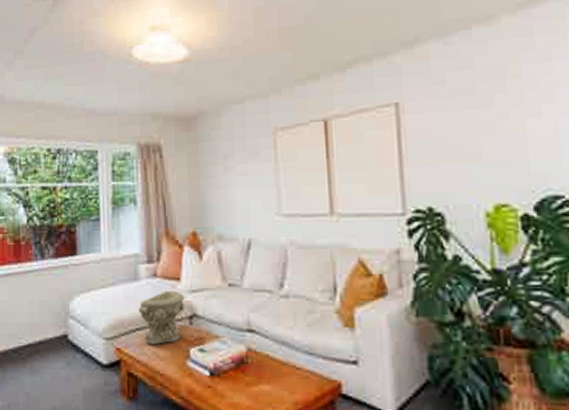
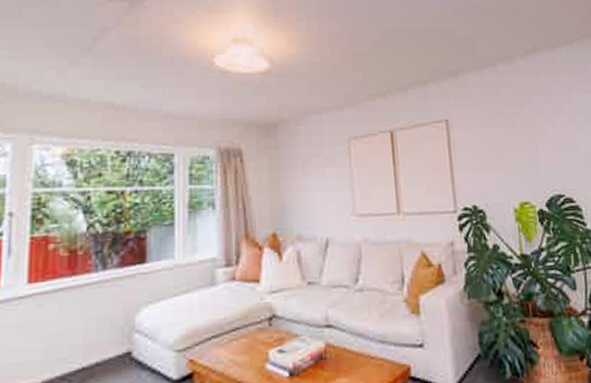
decorative bowl: present [138,291,185,344] -> none [214,293,265,352]

